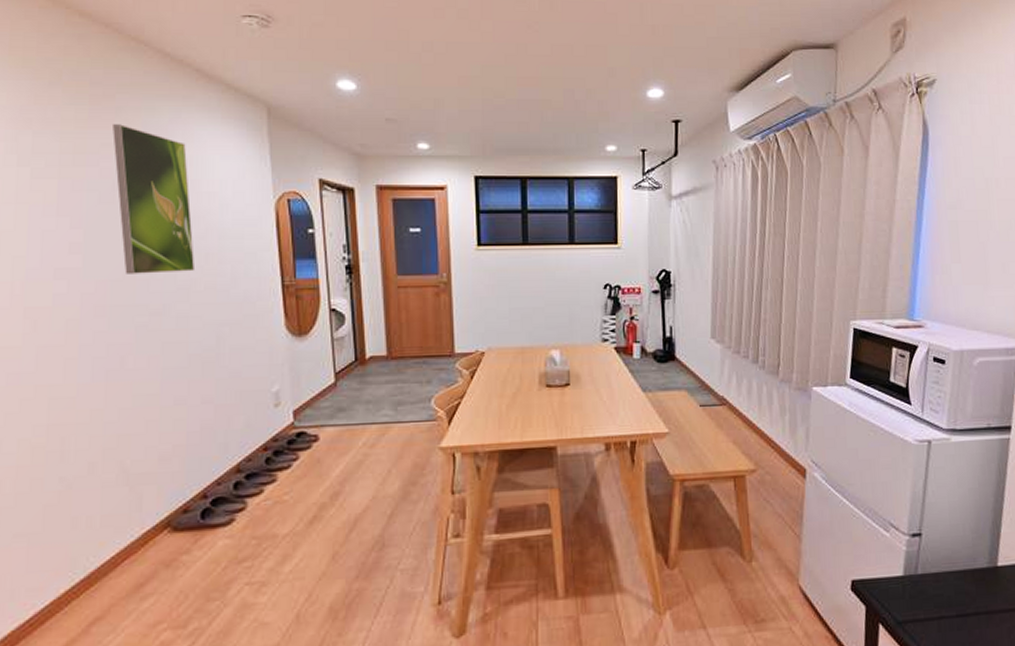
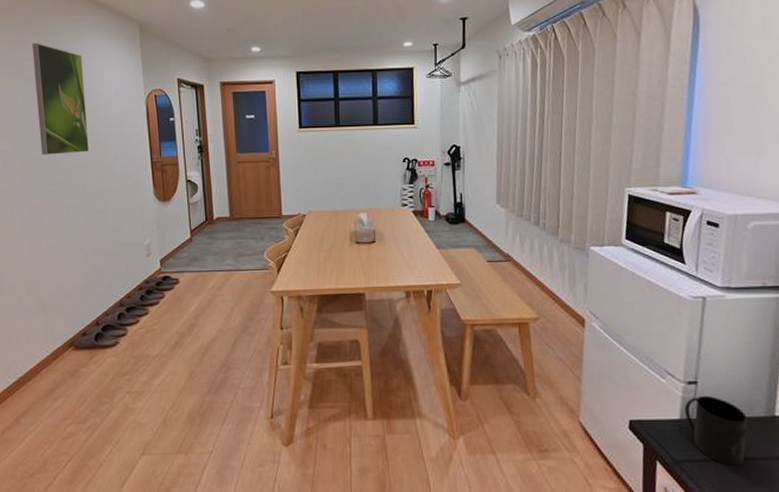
mug: none [908,548,970,624] -> present [684,395,747,466]

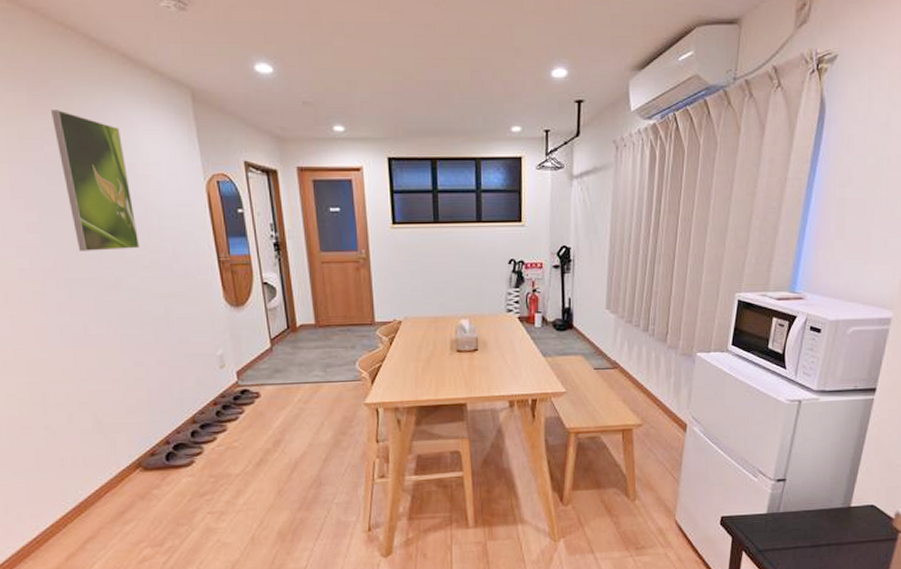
mug: present [684,395,747,466] -> none [771,491,826,553]

